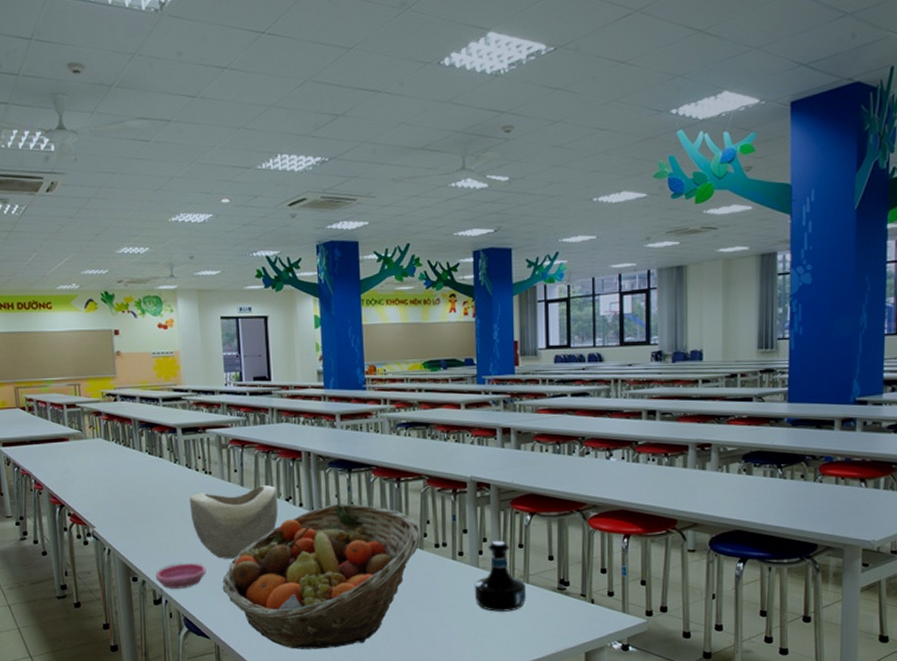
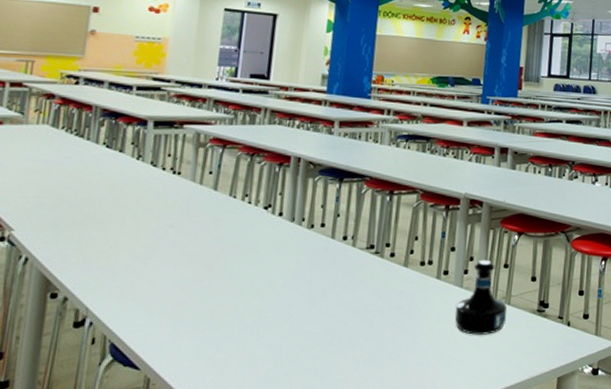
saucer: present [155,563,206,589] -> none [82,277,152,308]
decorative bowl: present [189,485,279,559] -> none [145,190,256,273]
fruit basket: present [222,504,422,649] -> none [168,215,408,381]

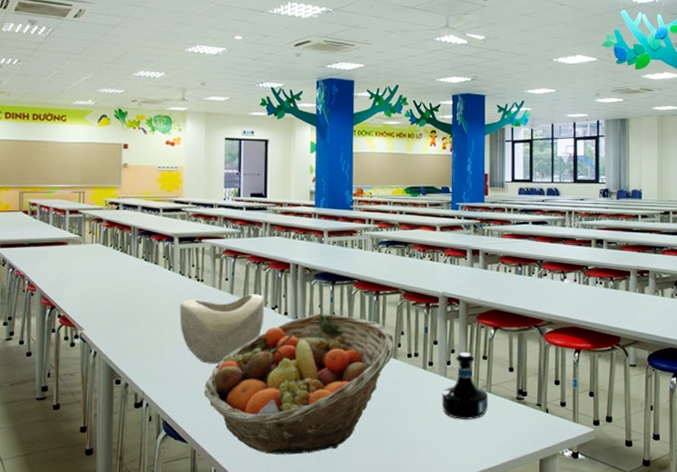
decorative bowl: none [145,190,256,273] -> present [179,294,265,364]
fruit basket: none [168,215,408,381] -> present [204,314,396,454]

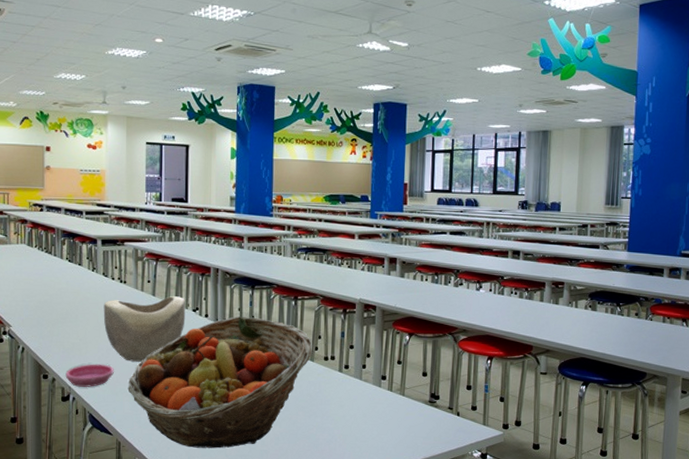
saucer: none [139,367,190,392] -> present [65,364,114,387]
tequila bottle: present [441,352,489,419] -> none [356,356,402,420]

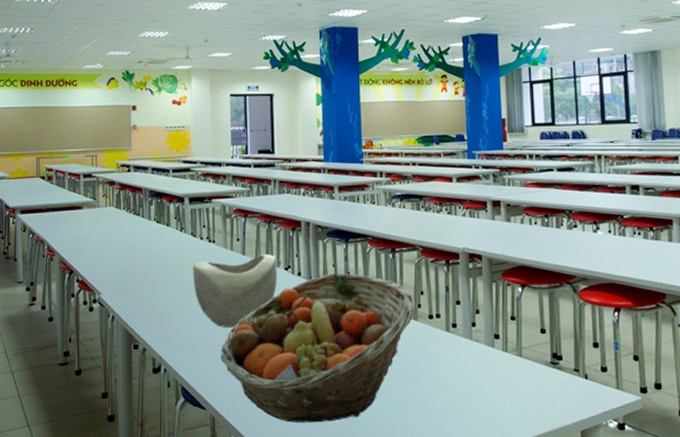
saucer: present [65,364,114,387] -> none [156,331,205,357]

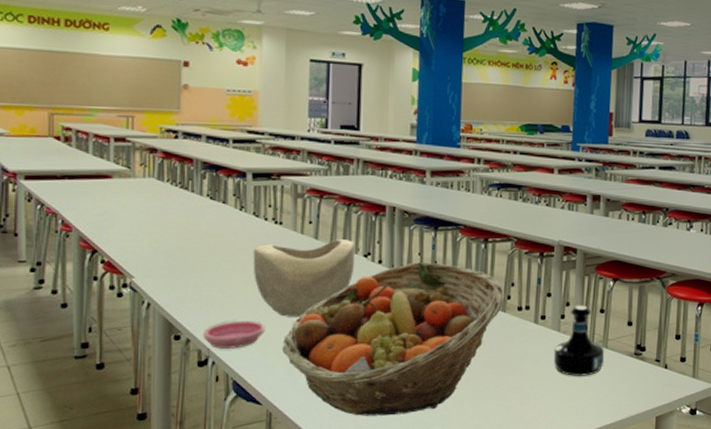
saucer: none [156,331,205,357] -> present [203,321,265,349]
tequila bottle: none [468,312,520,386] -> present [553,305,605,376]

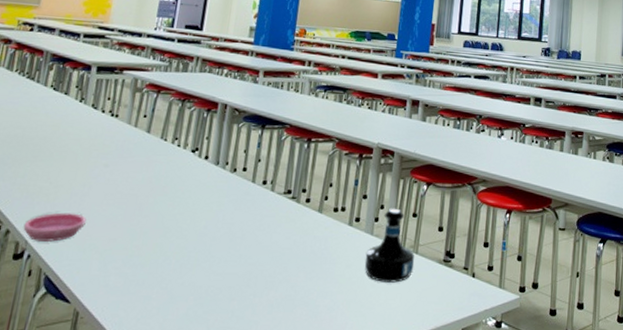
decorative bowl: present [253,239,355,317] -> none [83,134,184,211]
fruit basket: present [282,262,505,416] -> none [99,159,323,319]

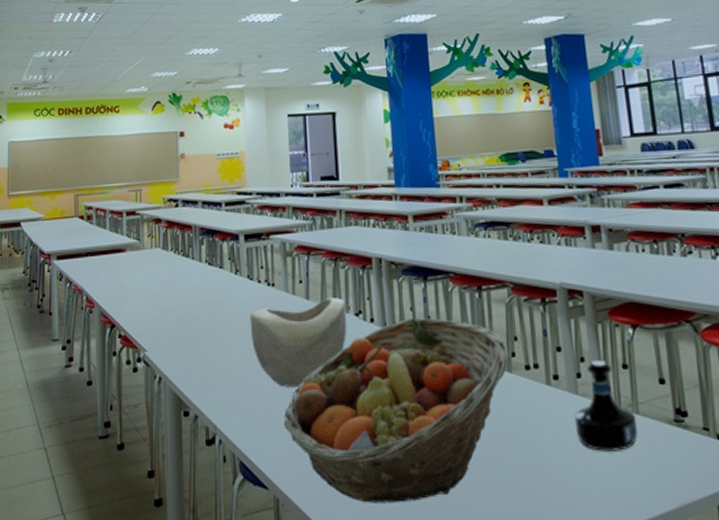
saucer: present [23,212,87,242] -> none [209,393,266,425]
decorative bowl: none [83,134,184,211] -> present [250,298,347,387]
fruit basket: none [99,159,323,319] -> present [283,318,509,503]

